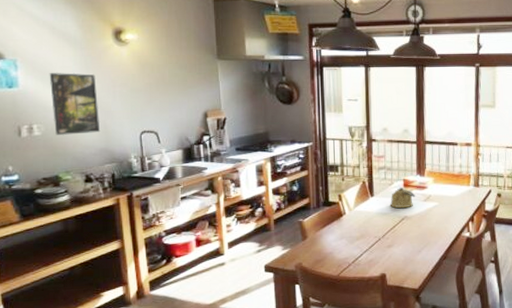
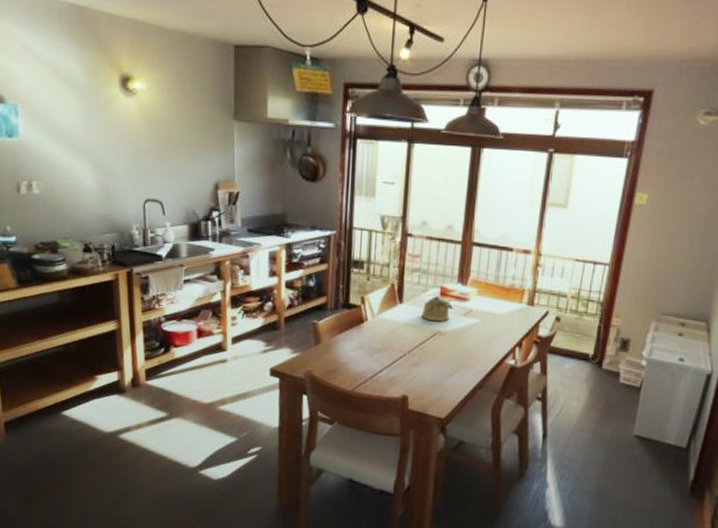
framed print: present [49,73,101,136] -> none [50,123,102,197]

